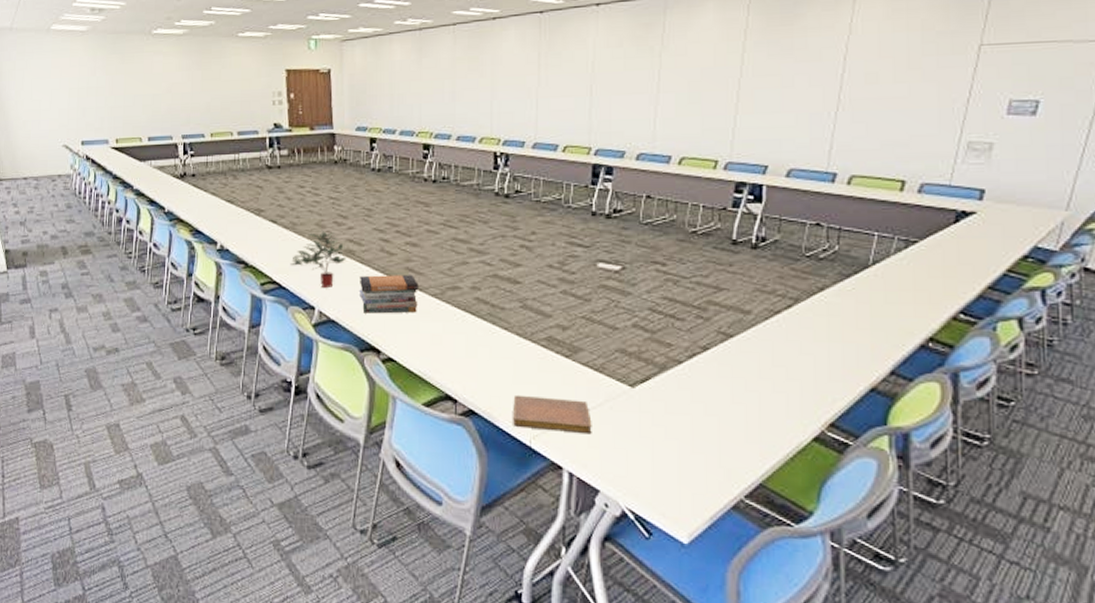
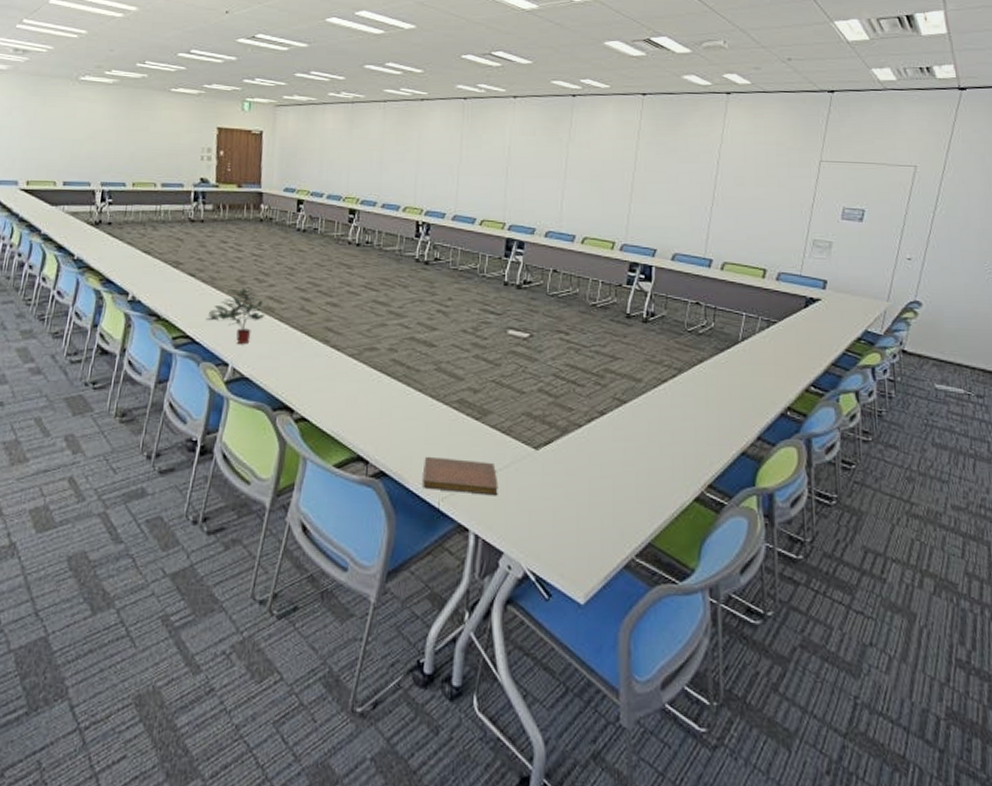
book stack: present [358,275,419,314] -> none [275,333,337,373]

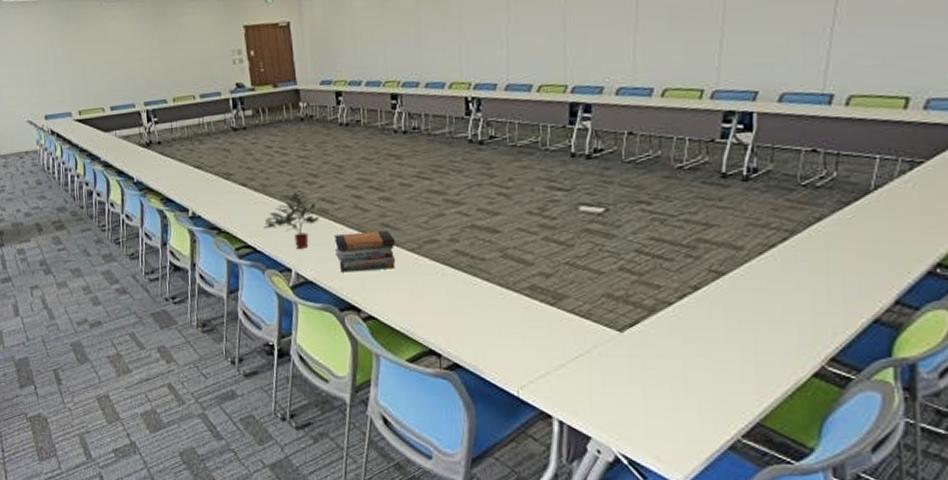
book stack: none [275,333,337,373] -> present [334,231,395,273]
notebook: present [423,456,498,496] -> none [498,346,581,382]

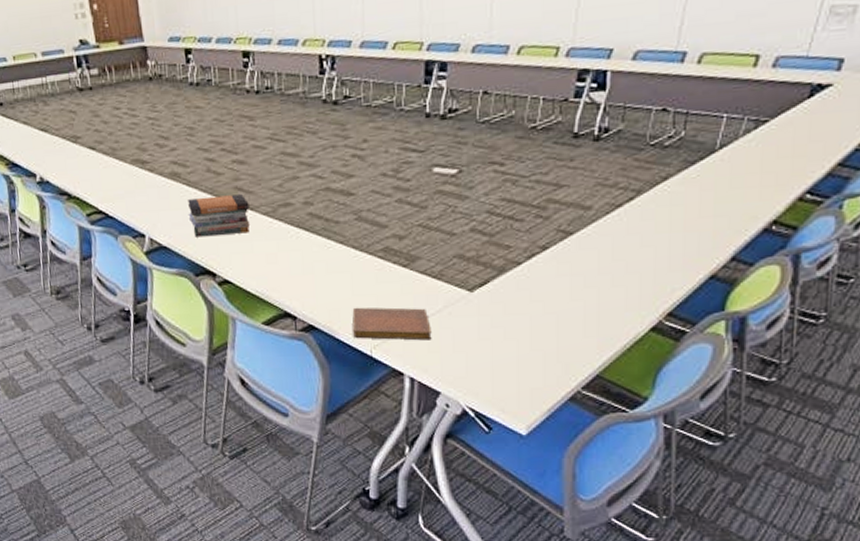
potted plant: present [263,191,320,249] -> none [114,154,172,214]
notebook: none [498,346,581,382] -> present [352,307,432,341]

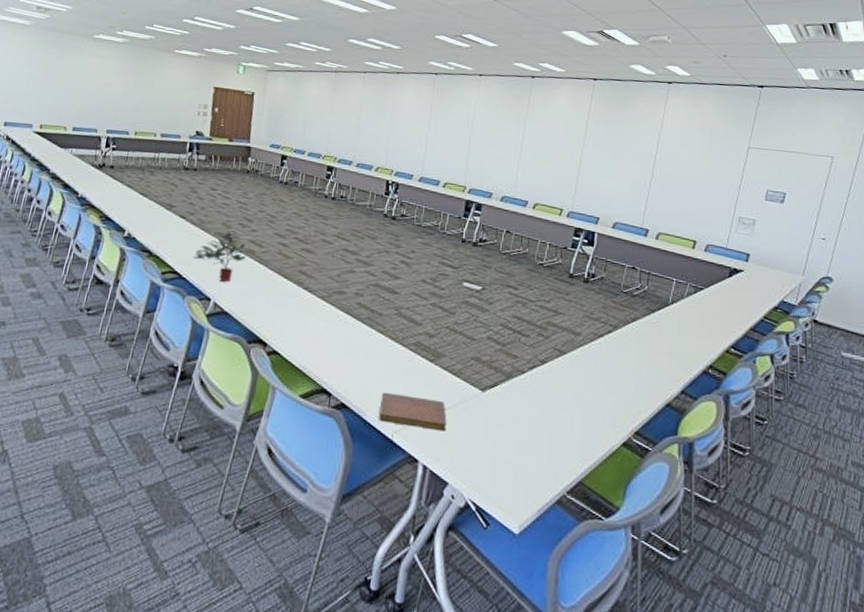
potted plant: none [114,154,172,214] -> present [193,230,247,282]
book stack: present [188,194,250,237] -> none [253,274,309,312]

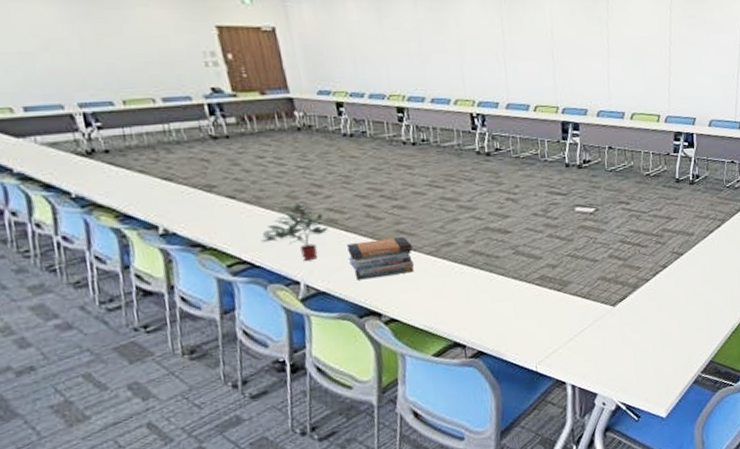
book stack: none [253,274,309,312] -> present [347,237,414,280]
notebook: present [379,392,447,432] -> none [517,324,586,358]

